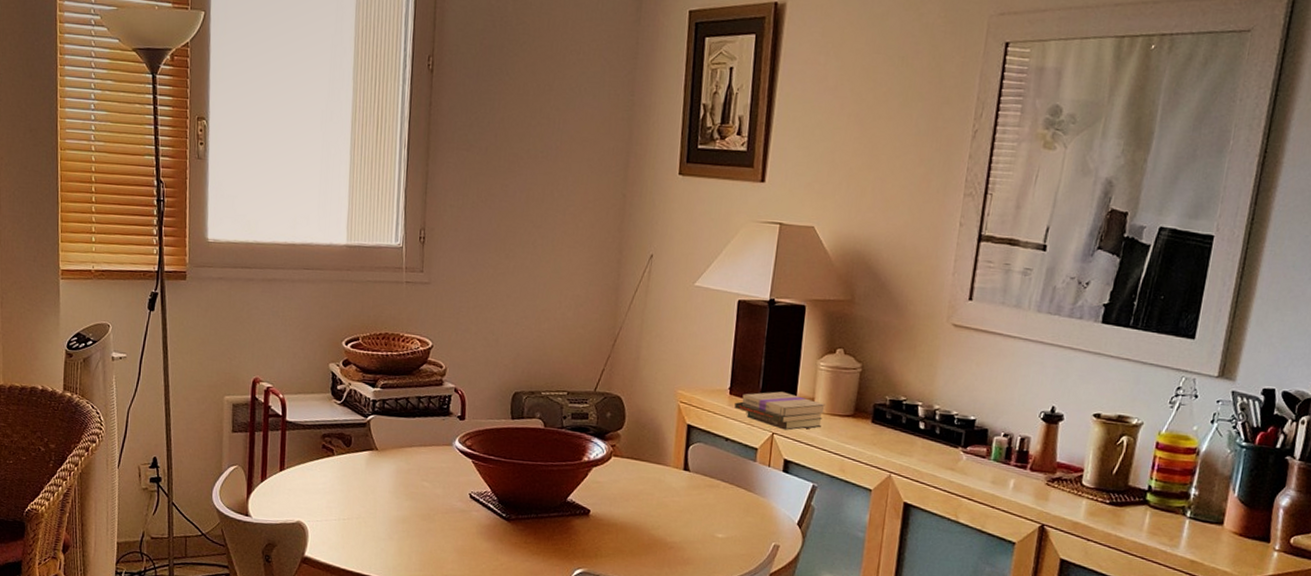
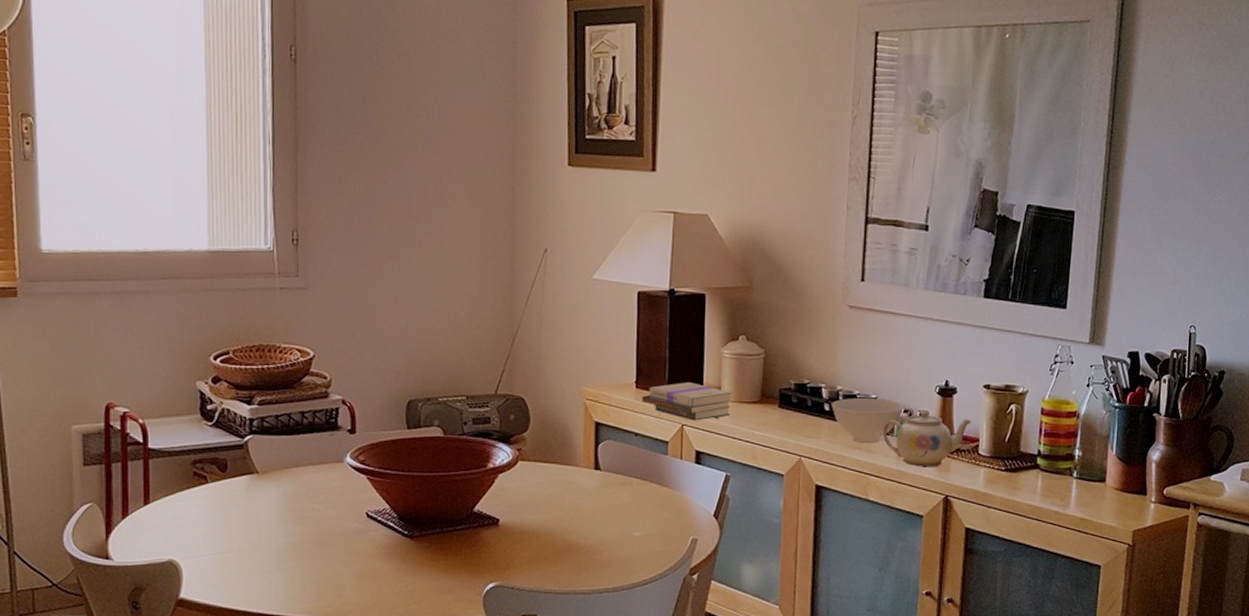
bowl: none [927,418,1004,466] -> present [832,397,904,444]
teapot: none [979,436,1078,495] -> present [883,411,972,467]

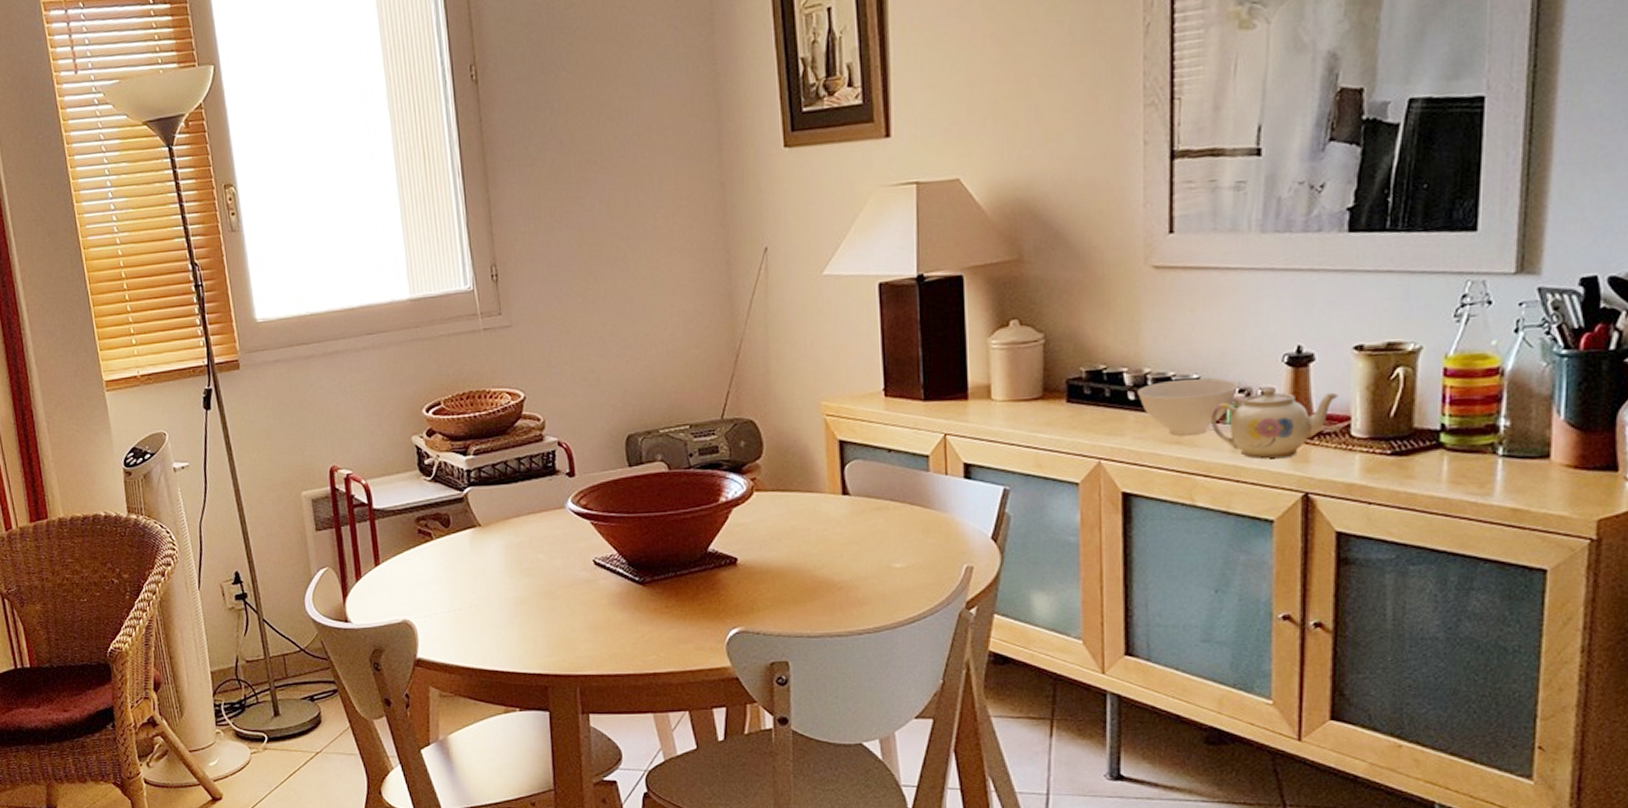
books: present [642,382,732,421] -> none [893,383,1005,429]

